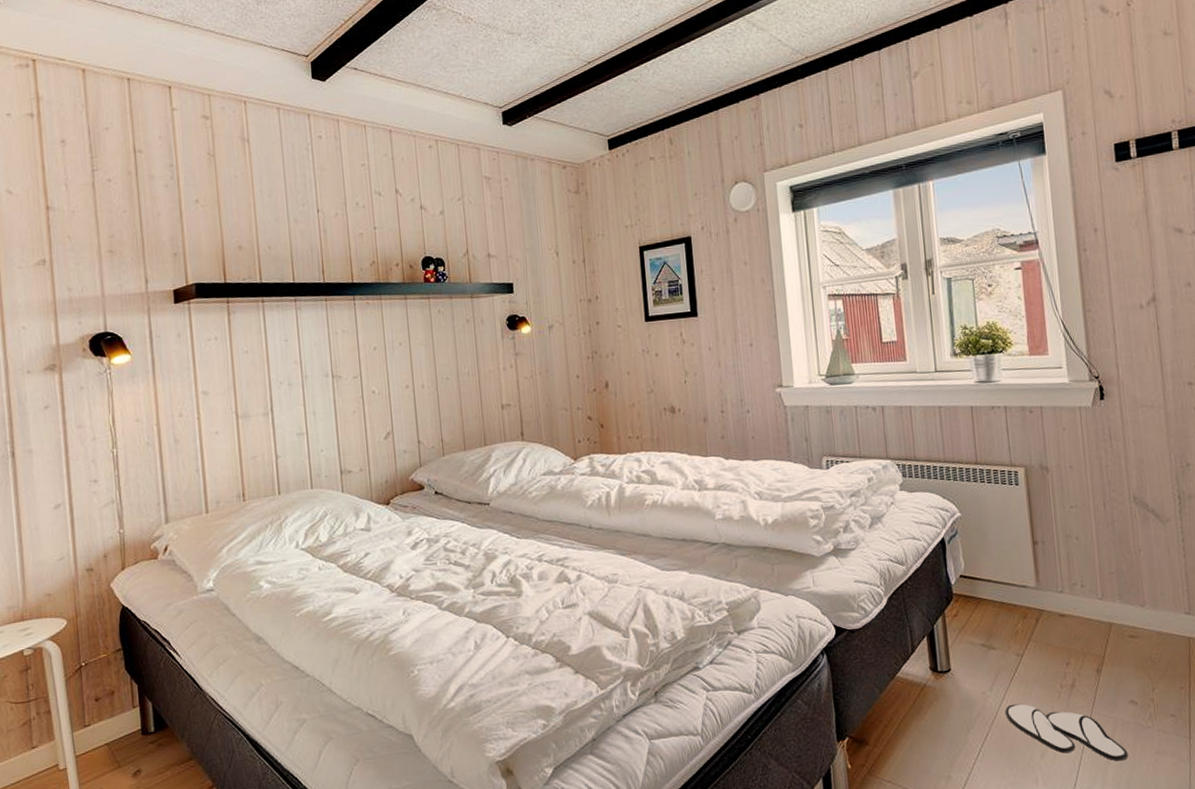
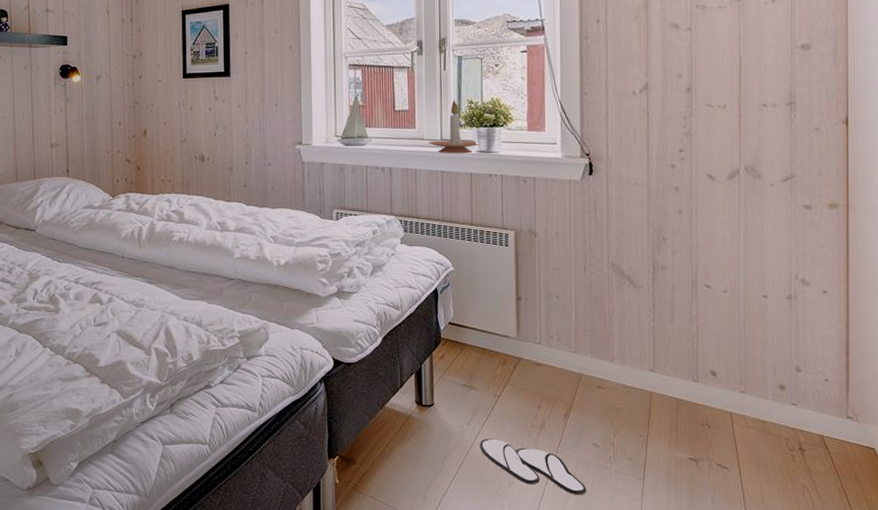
candle holder: none [922,326,979,387] -> present [429,100,481,154]

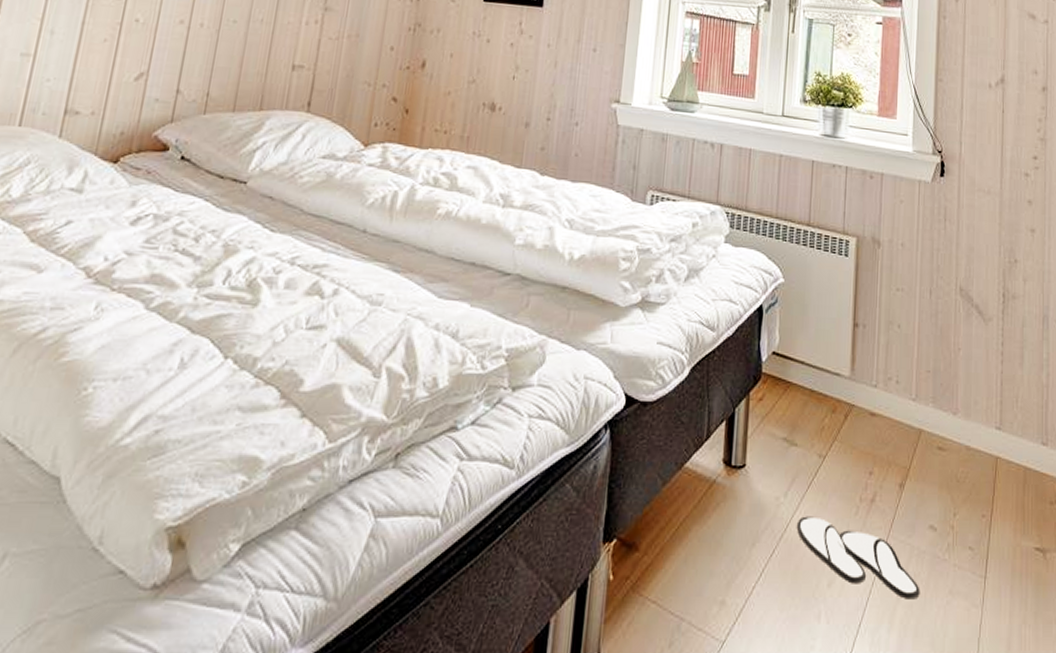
candle holder: present [429,100,481,154] -> none [768,70,826,137]

